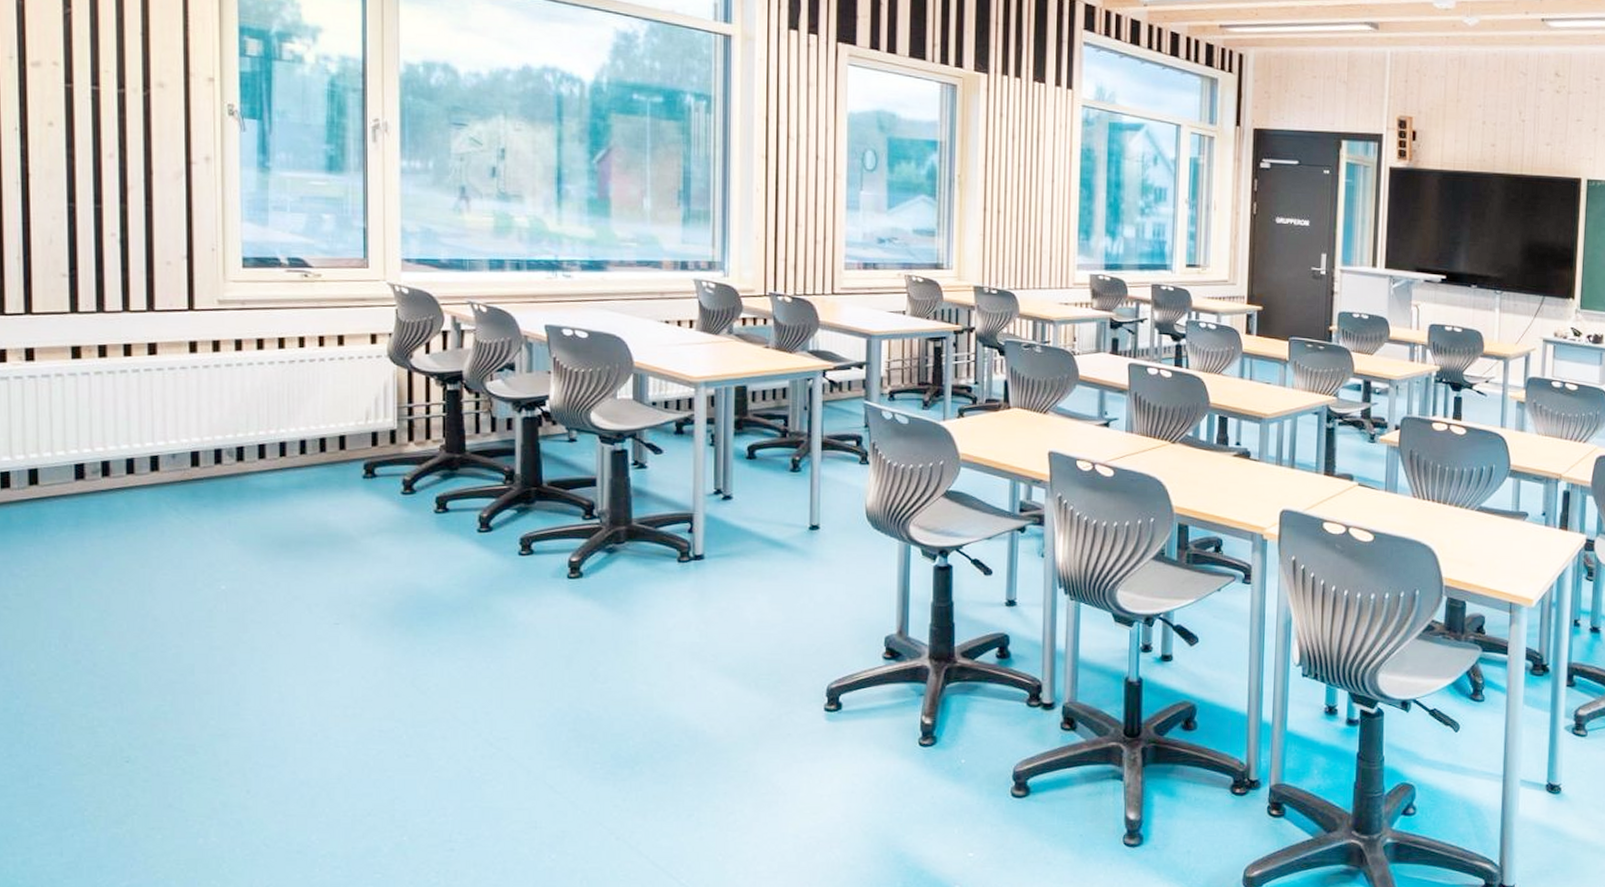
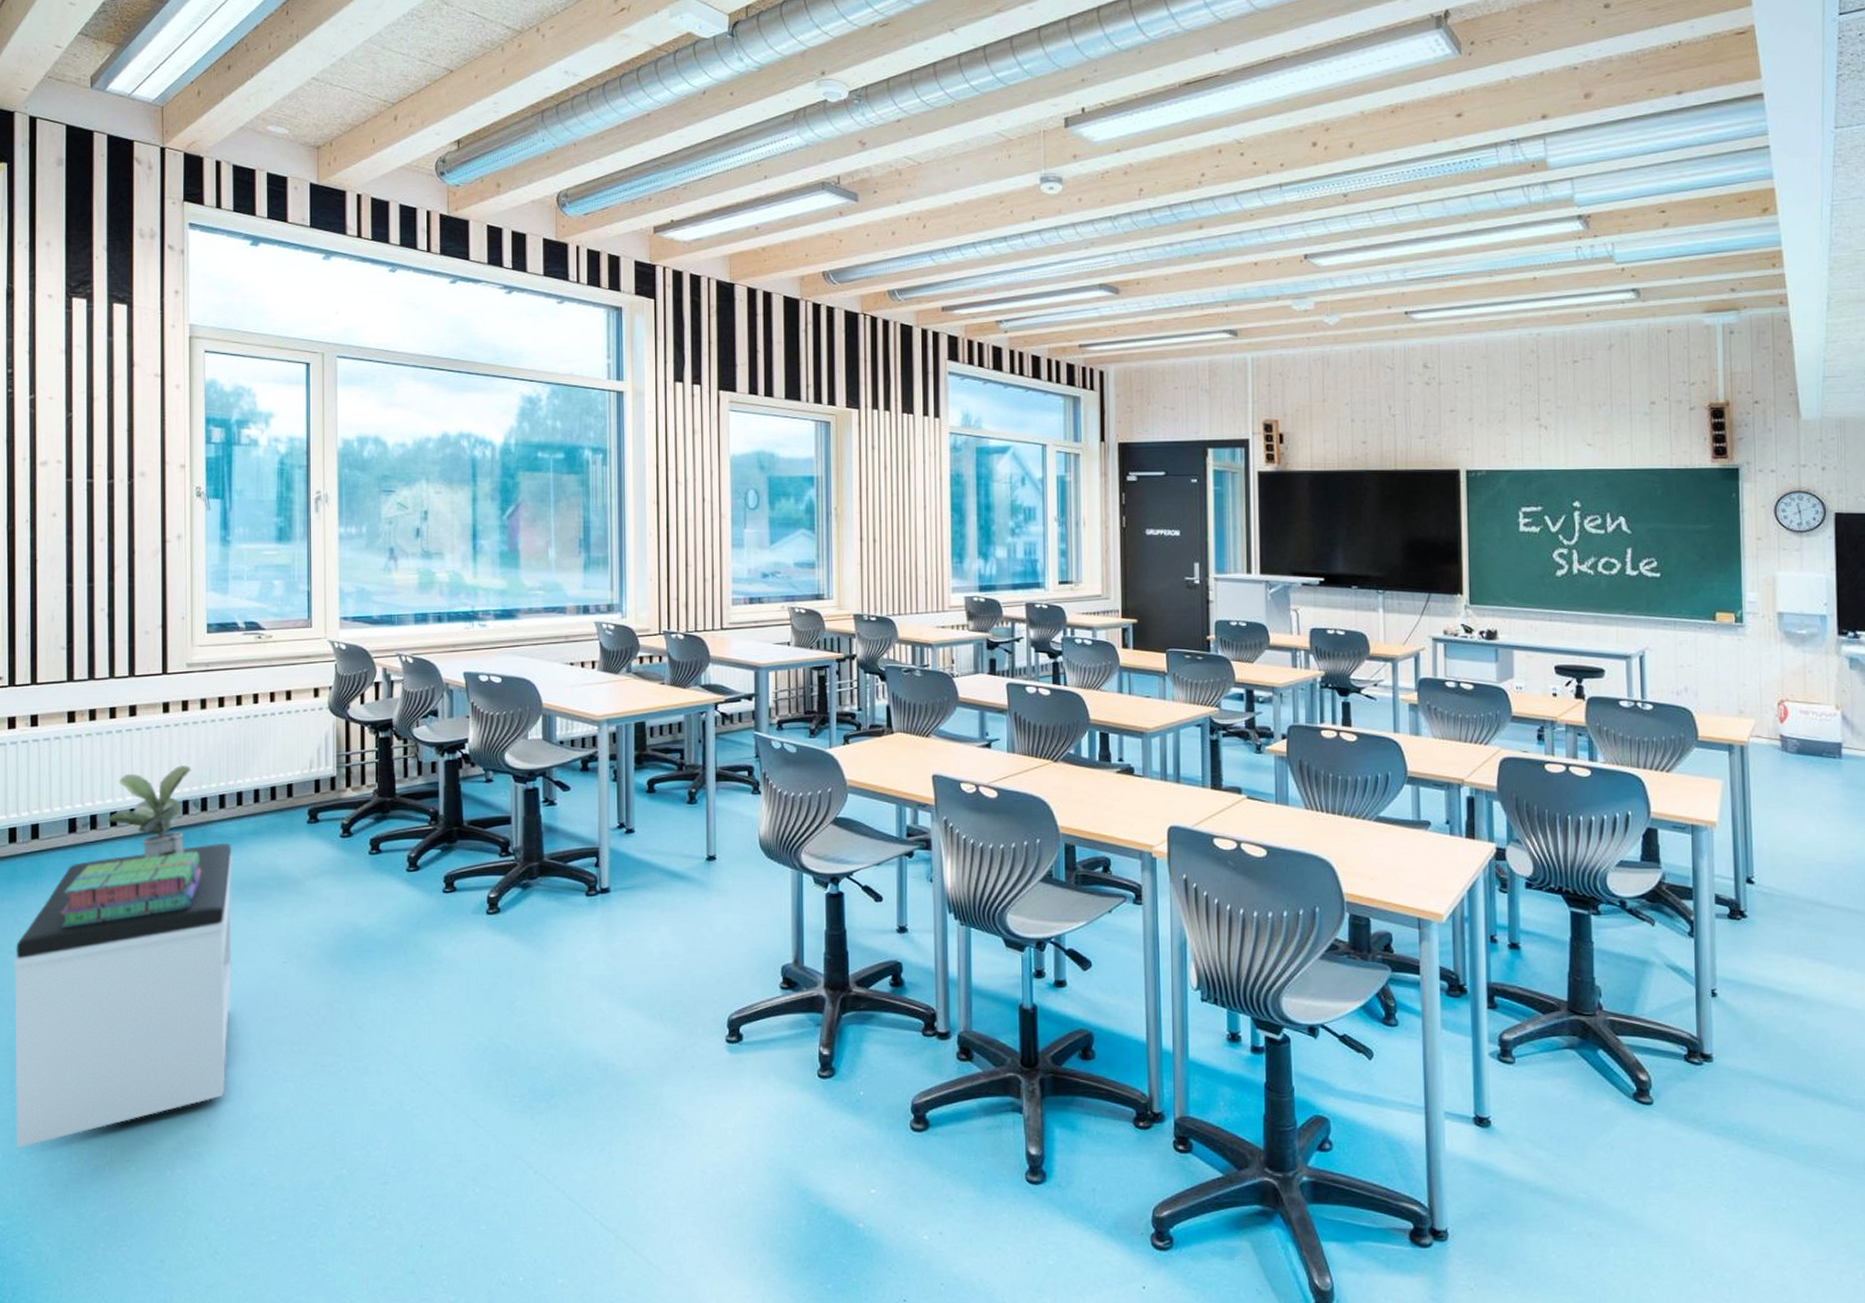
bench: none [9,496,276,816] -> present [13,842,233,1149]
stack of books: none [67,504,238,583] -> present [61,851,202,928]
potted plant: none [122,411,225,510] -> present [107,765,192,859]

